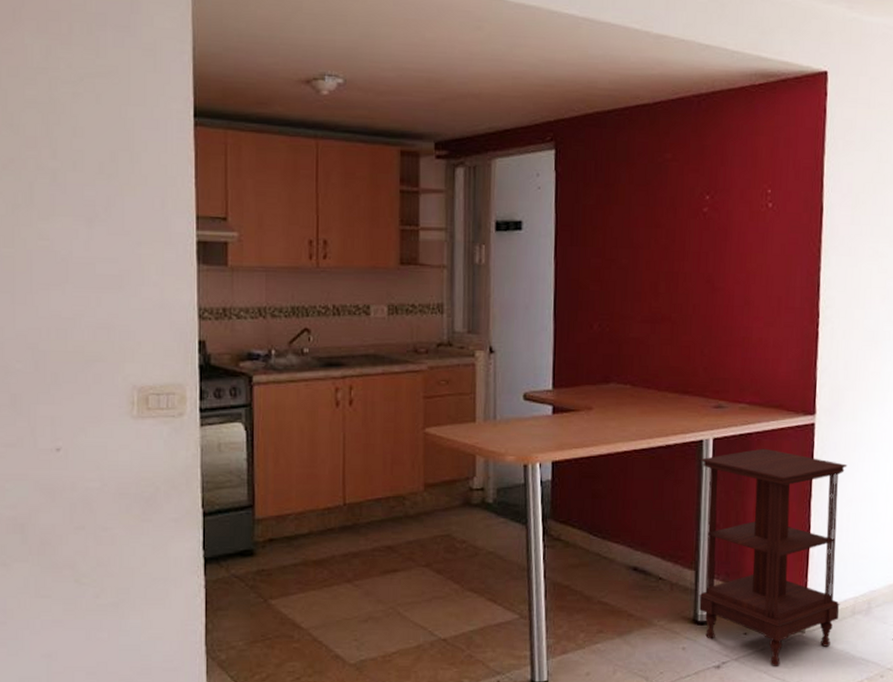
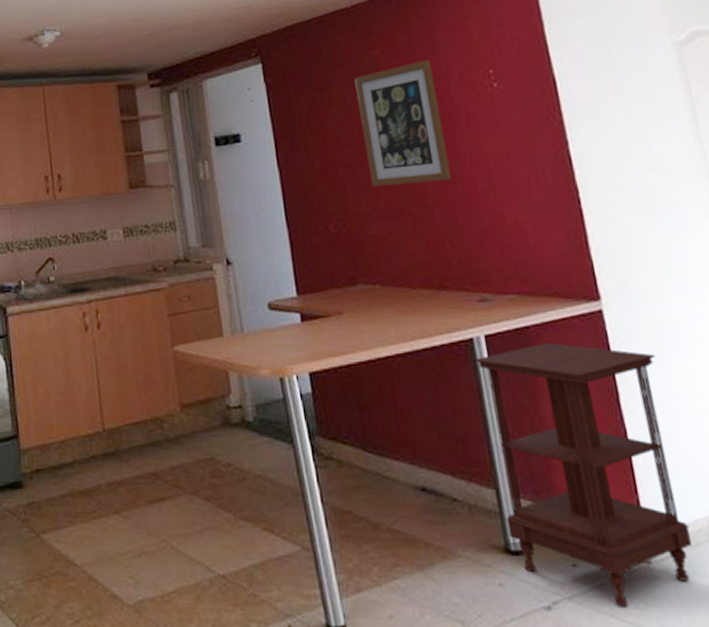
wall art: none [640,170,718,293] -> present [354,59,452,187]

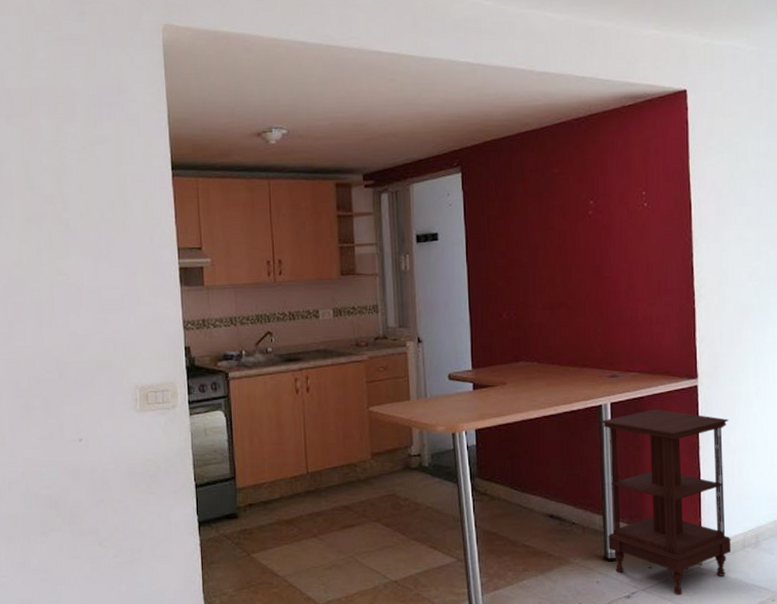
wall art: present [354,59,452,187] -> none [536,179,603,283]

